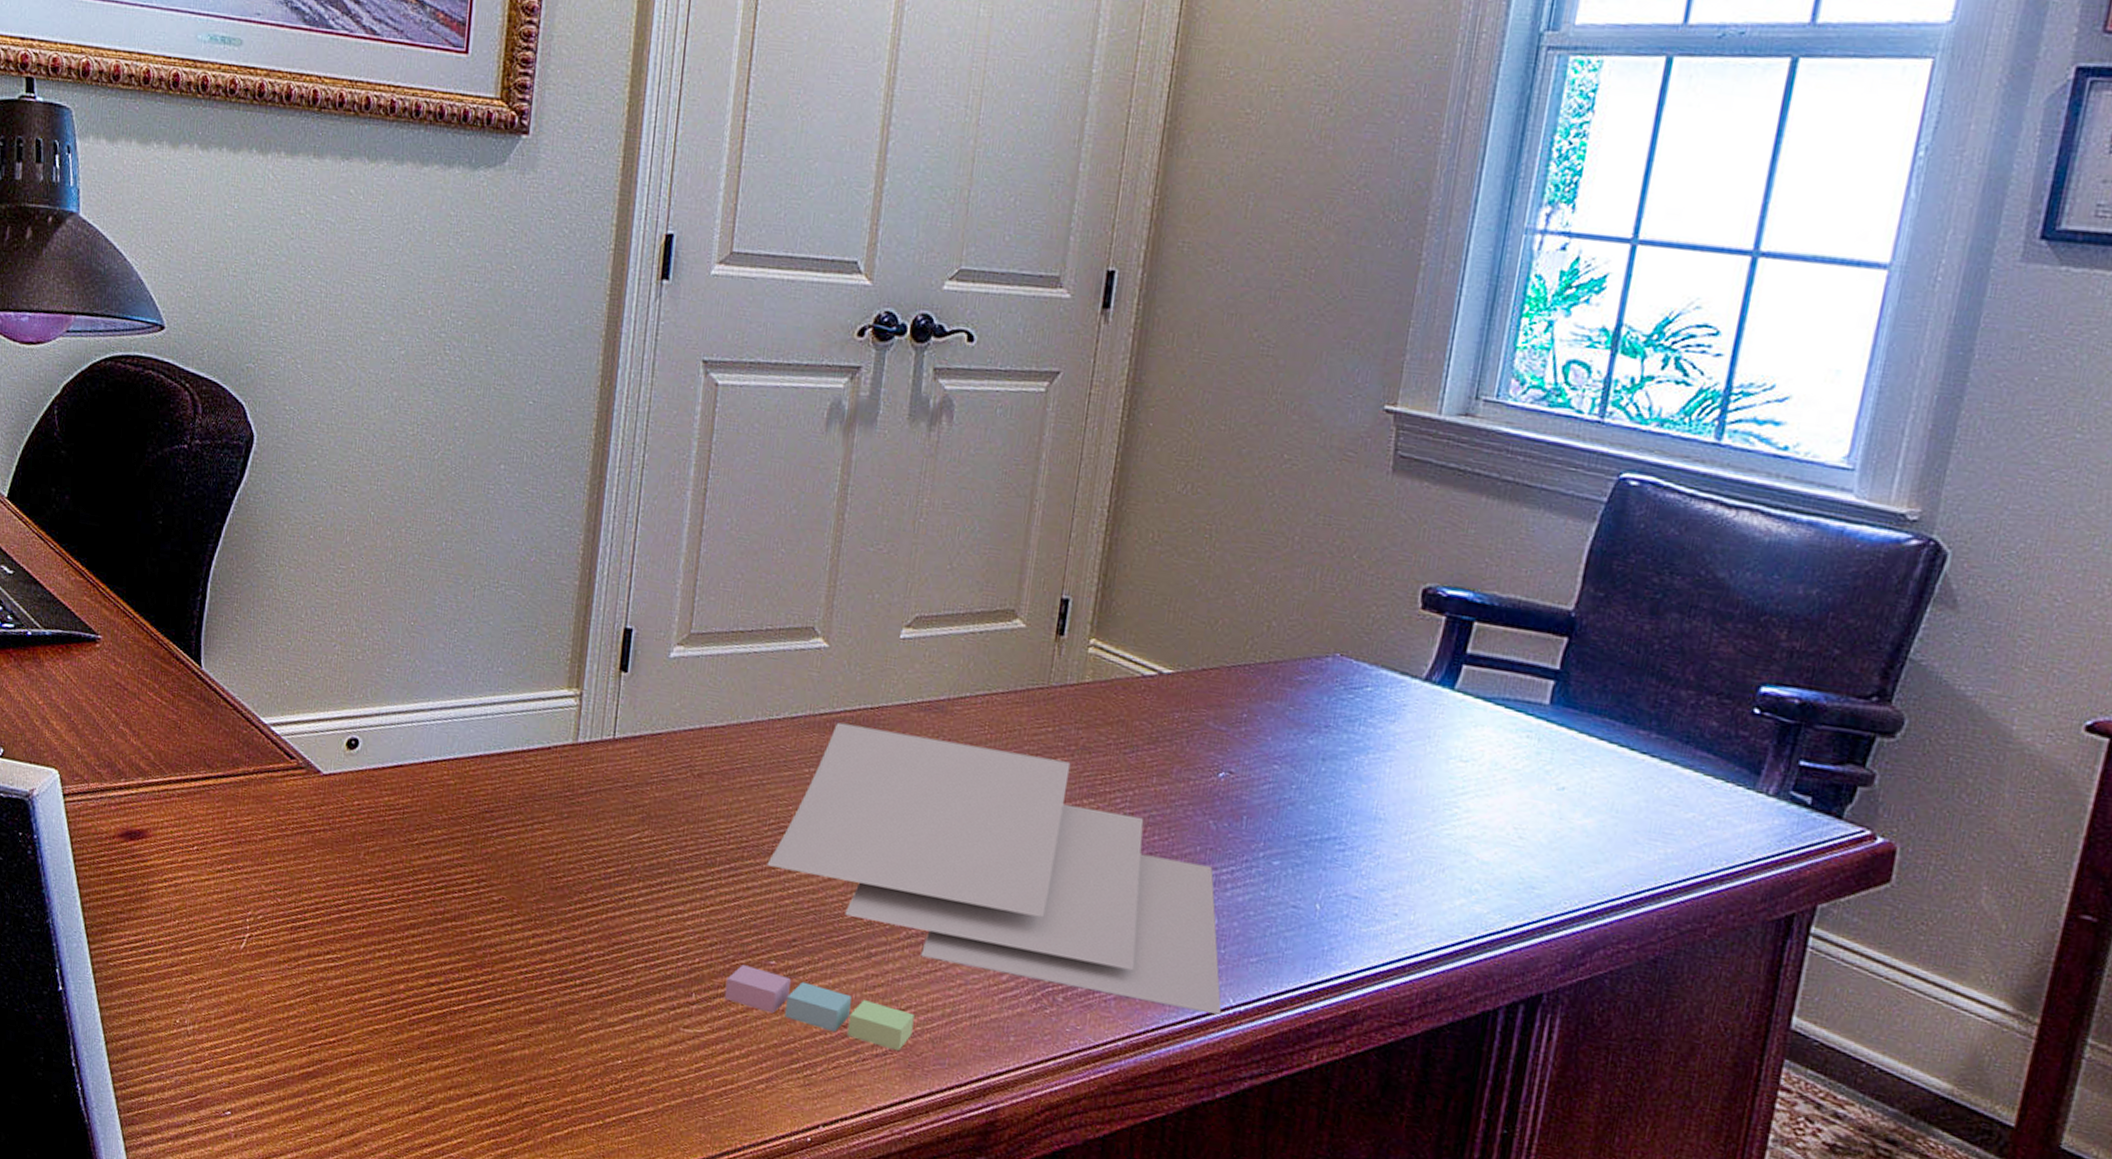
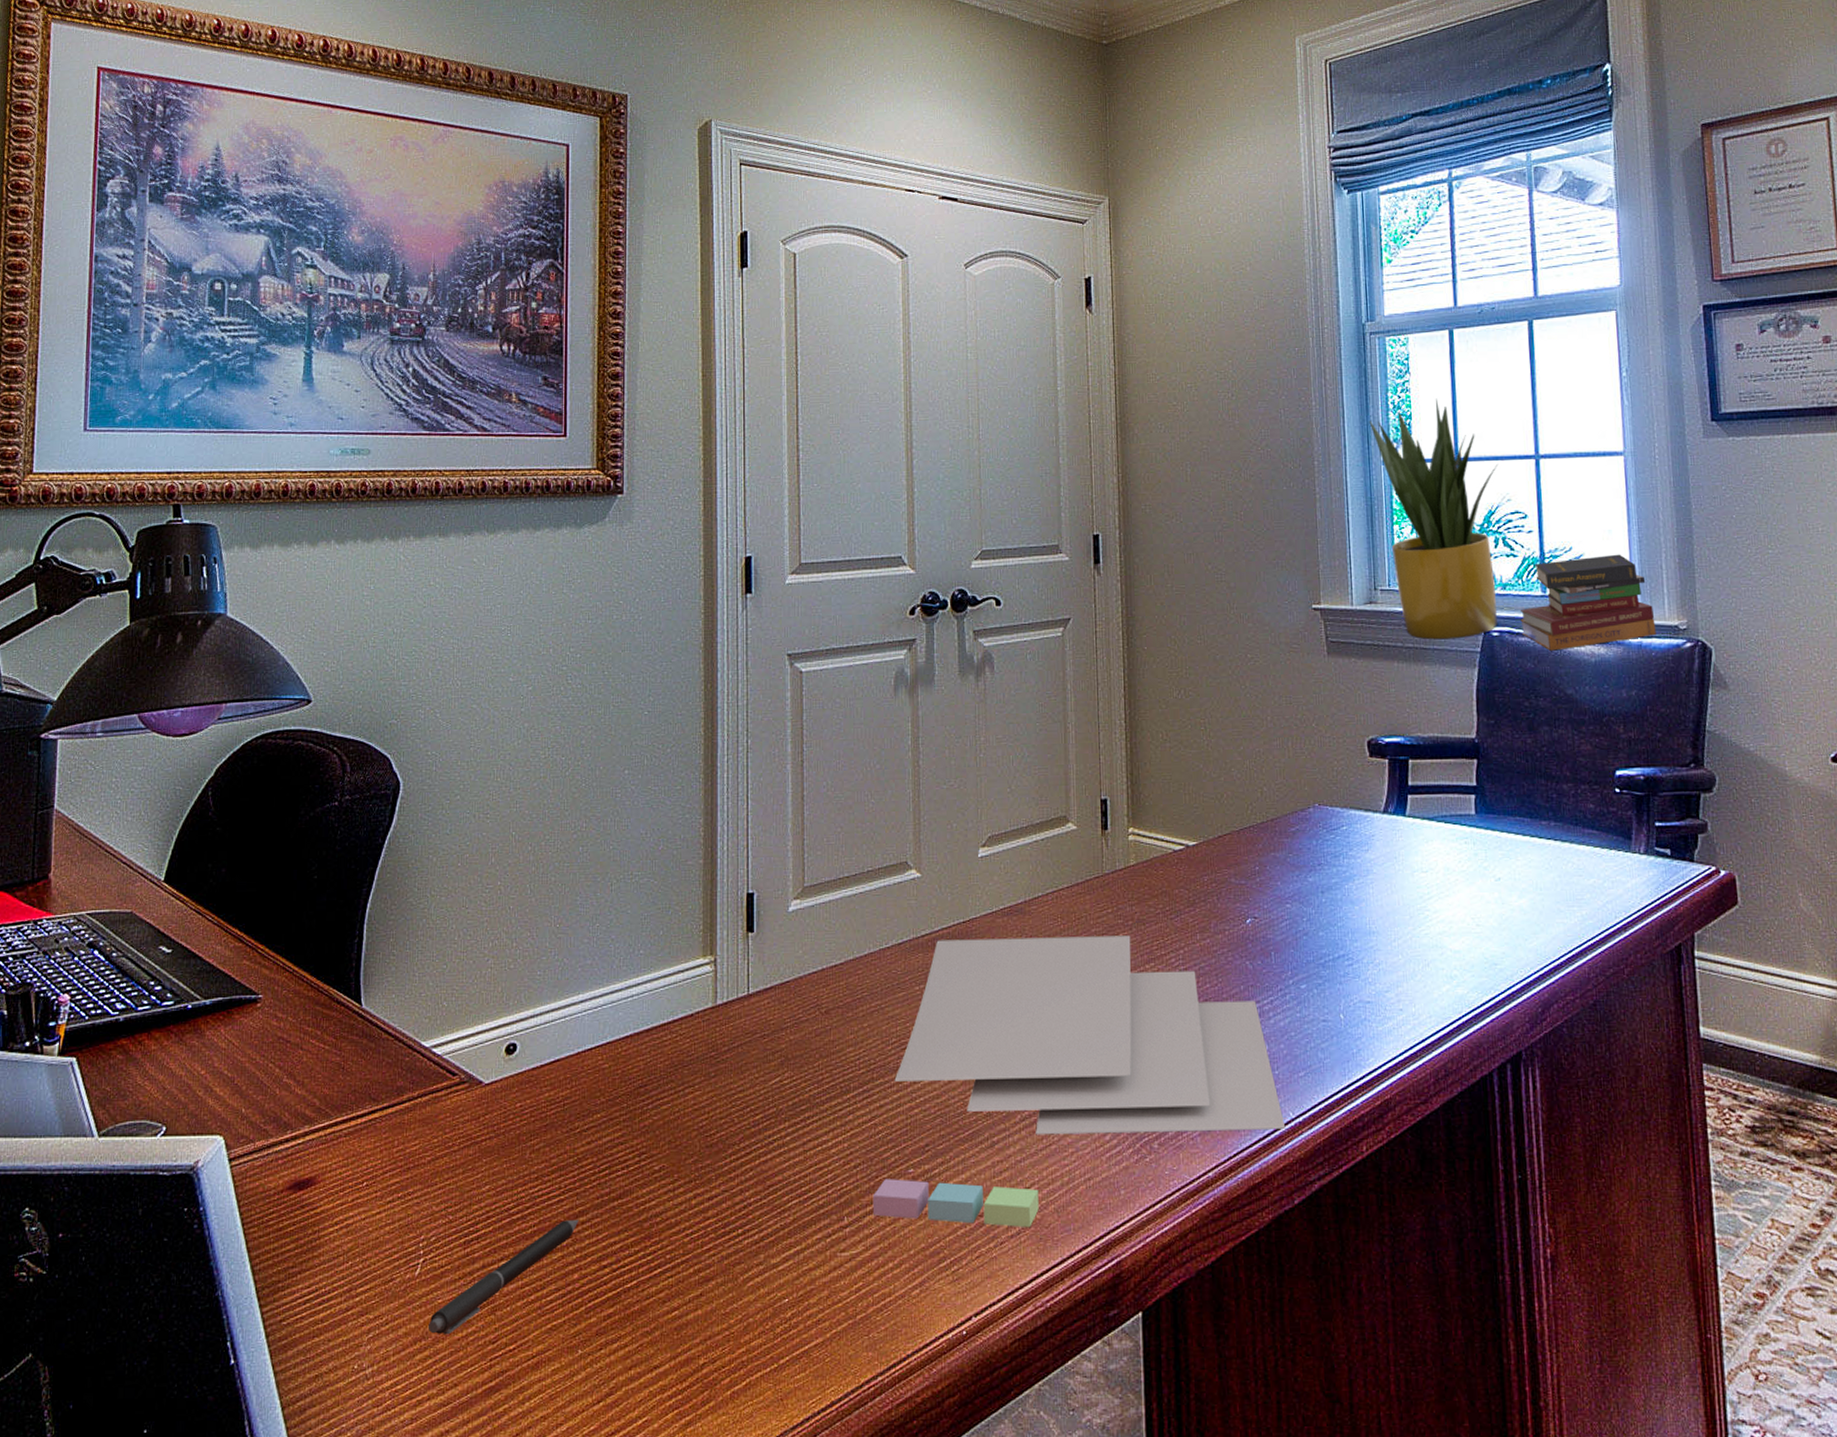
pen: none [250,929,410,1013] -> present [429,1219,579,1335]
planter: none [1507,152,1695,482] -> present [1369,398,1499,640]
books: none [1671,398,1875,523] -> present [1520,554,1656,651]

